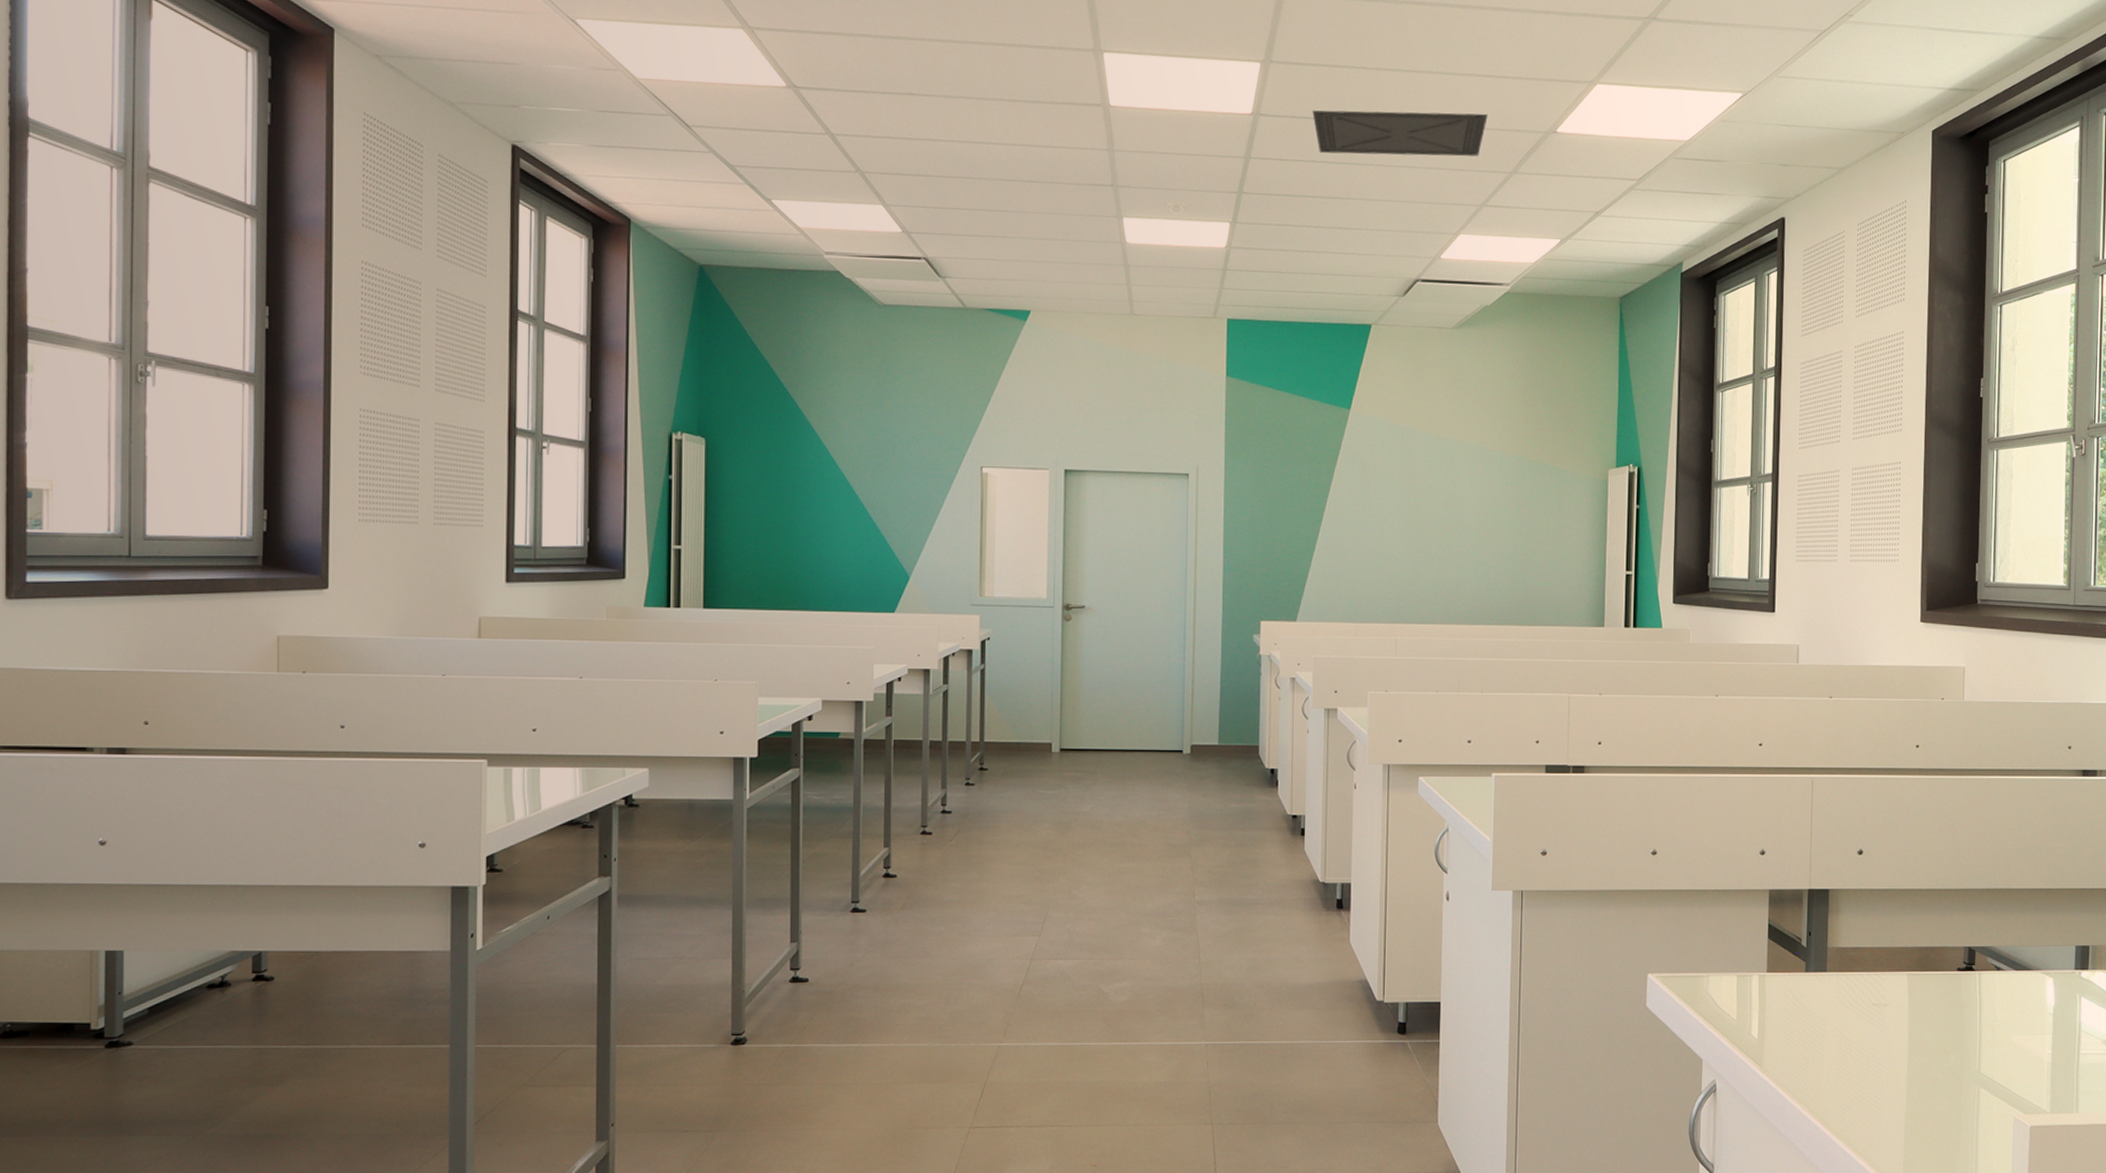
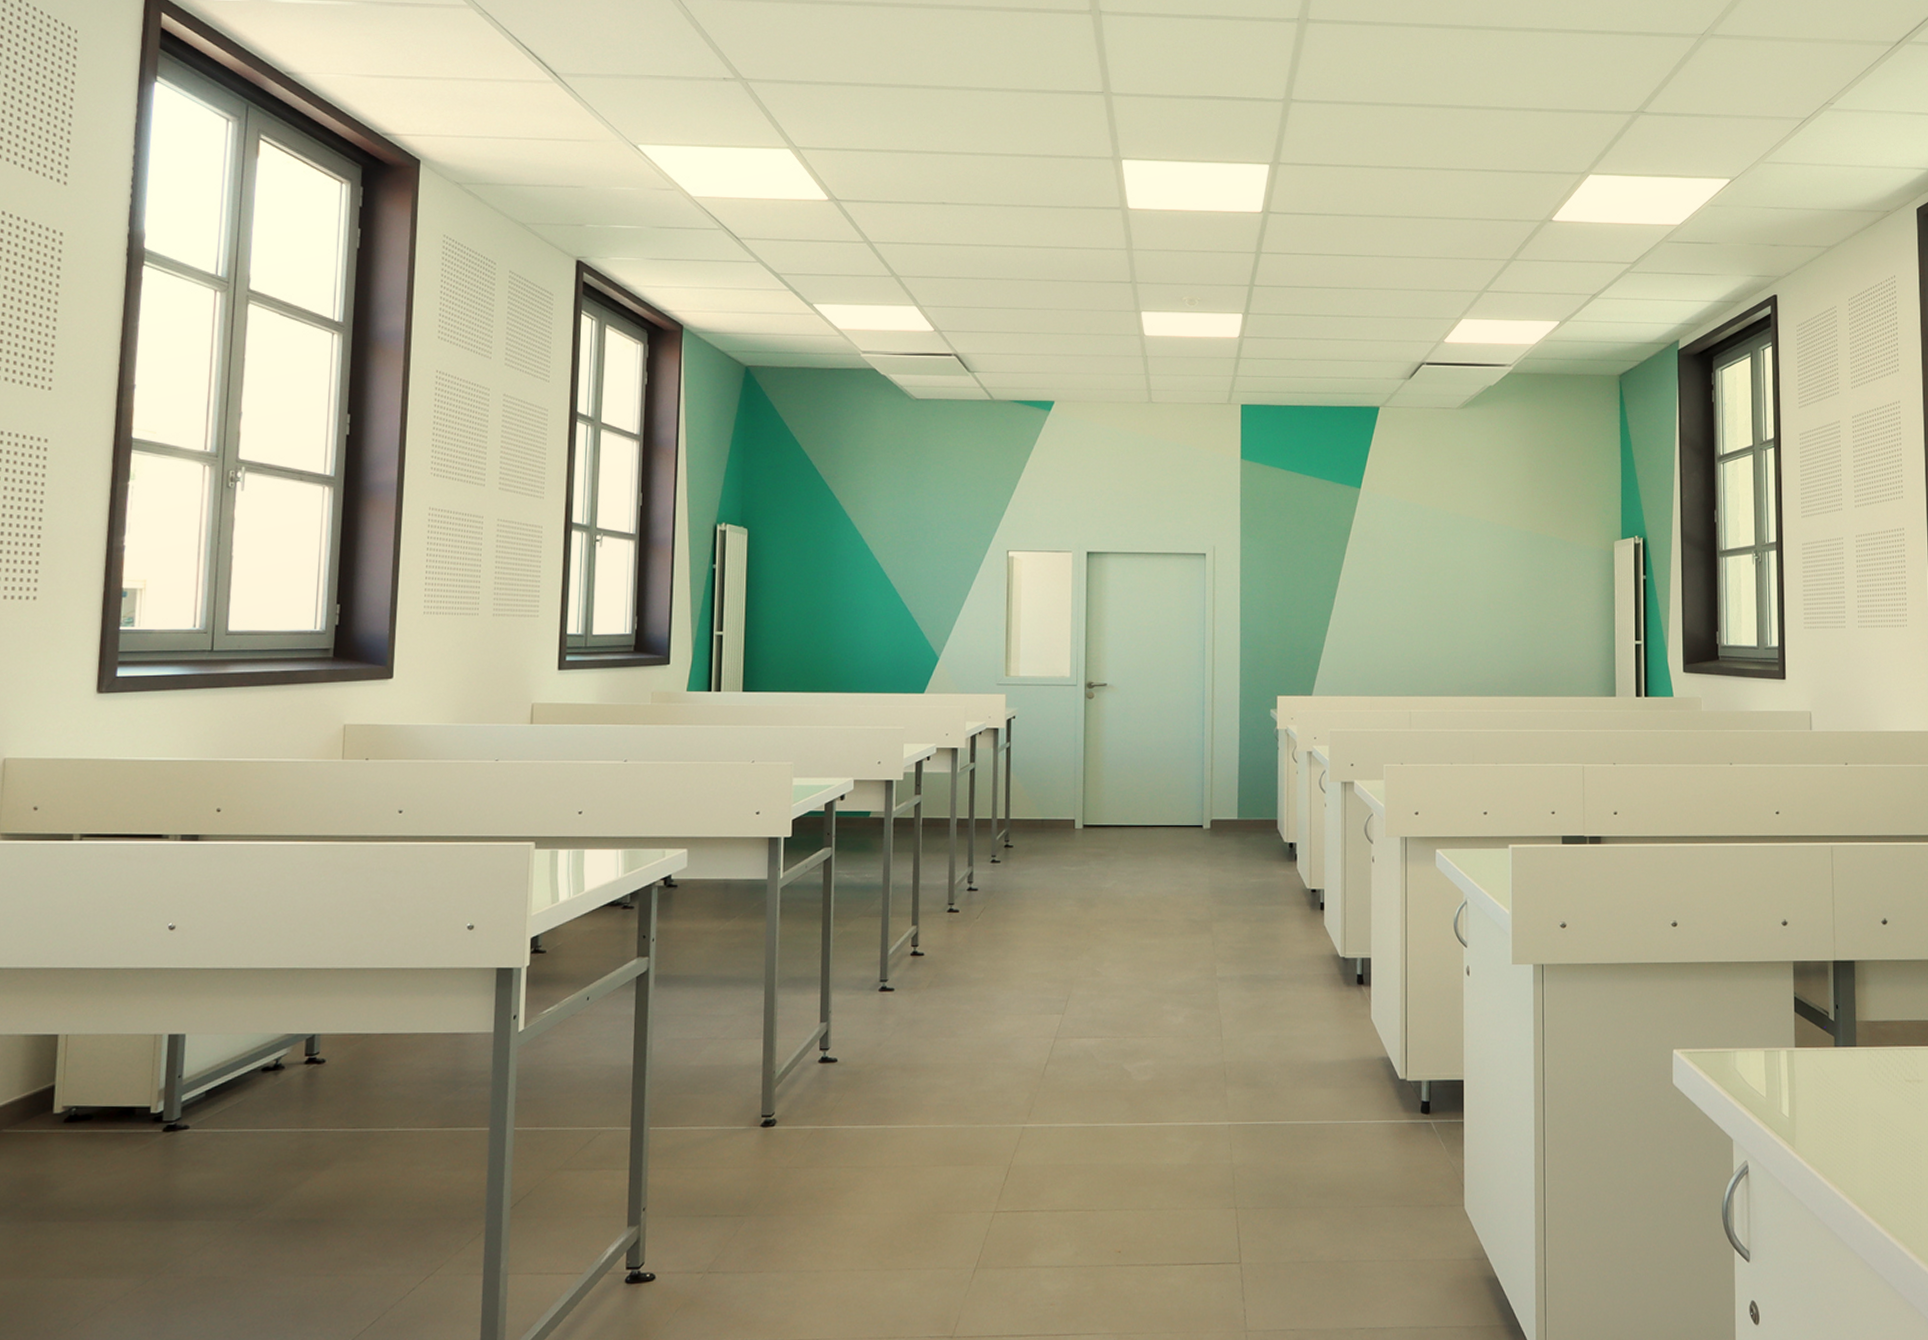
ceiling vent: present [1312,110,1488,157] -> none [1319,205,1486,247]

